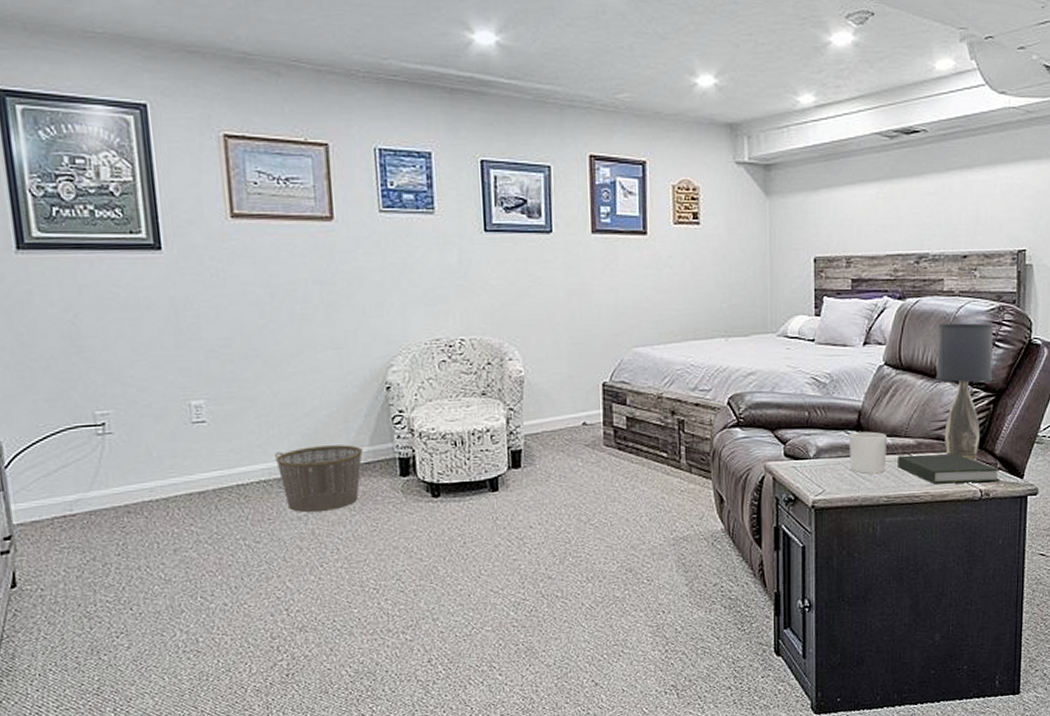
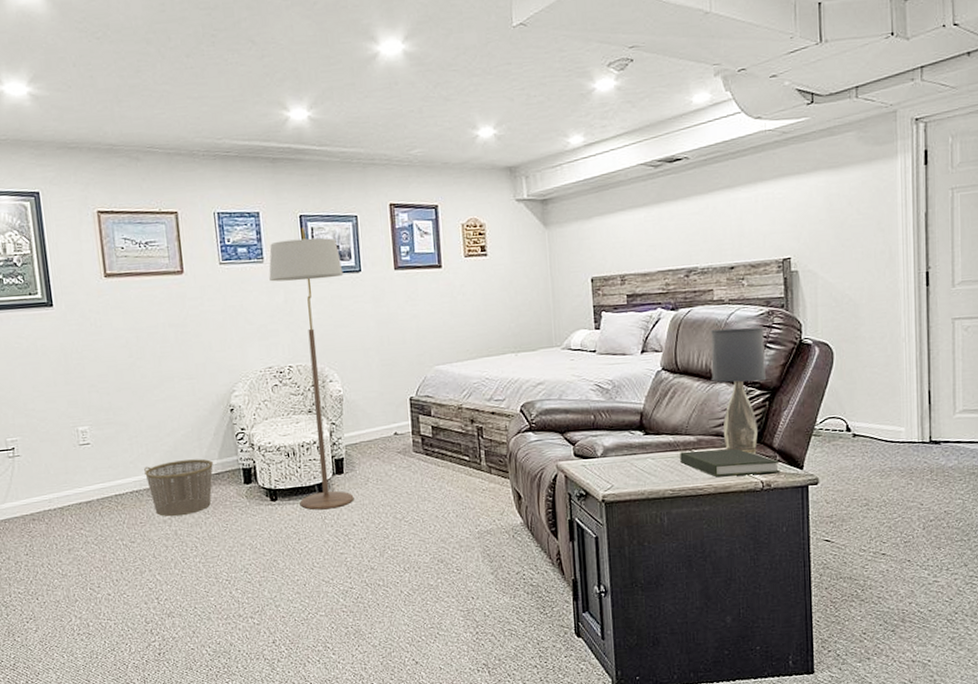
floor lamp: none [440,175,532,509] -> present [269,227,354,510]
mug: present [850,431,887,475] -> none [633,431,670,470]

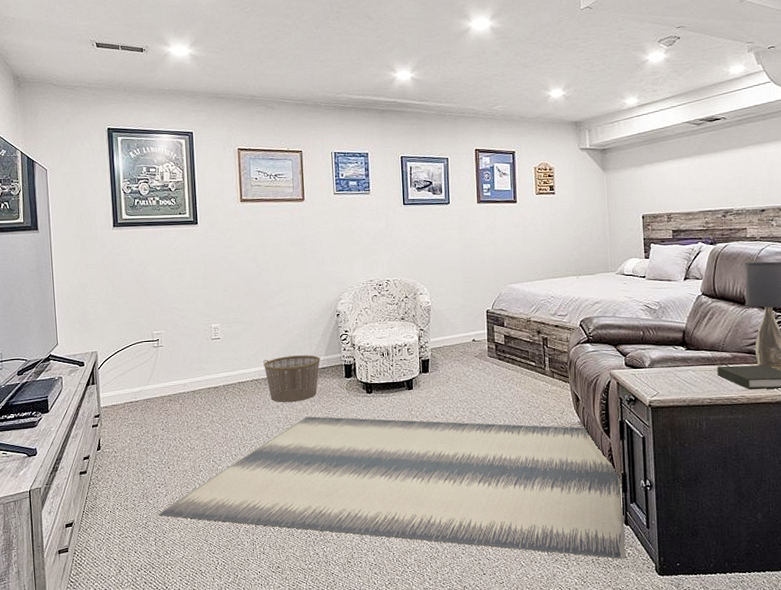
rug: none [27,528,579,676] -> present [157,416,626,559]
floor lamp: present [269,227,354,510] -> none [374,166,437,403]

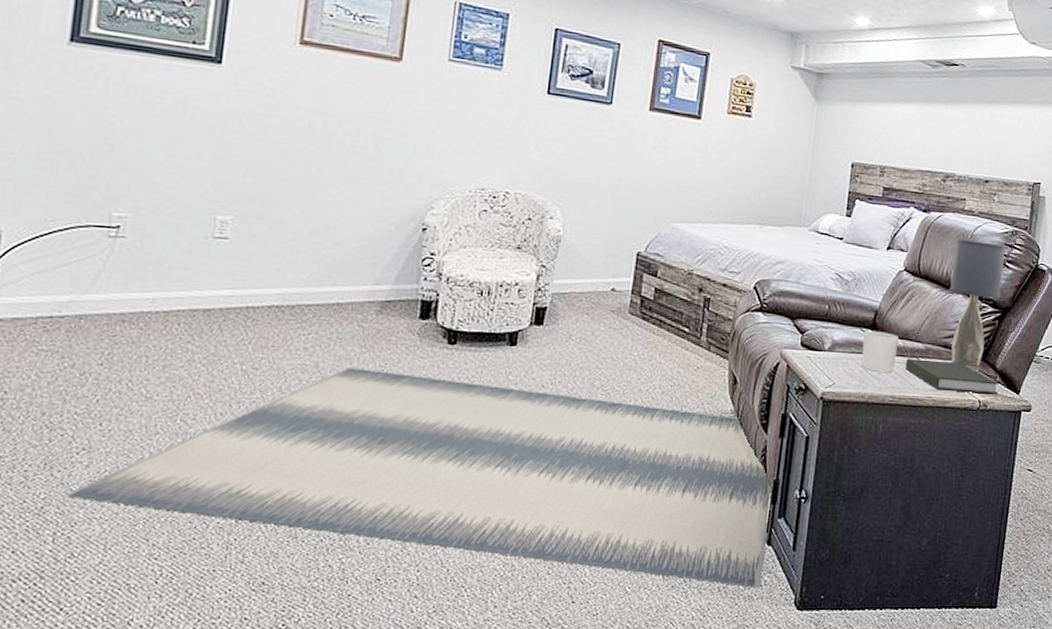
basket: present [263,355,321,402] -> none [293,277,387,345]
mug: none [677,347,708,381] -> present [861,330,899,374]

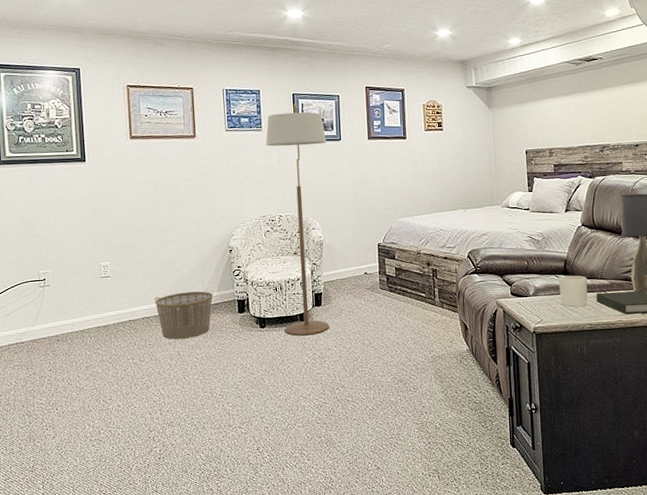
rug: present [65,367,772,588] -> none [45,352,513,481]
basket: none [293,277,387,345] -> present [155,291,214,339]
floor lamp: none [482,42,592,364] -> present [266,103,330,336]

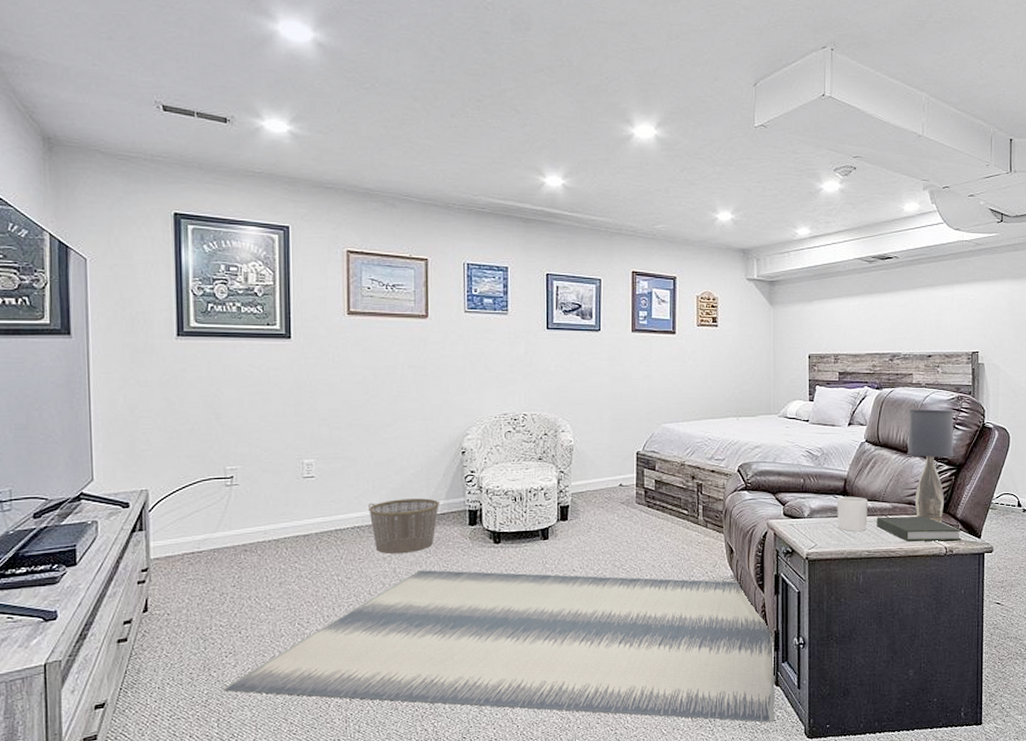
rug: none [45,352,513,481] -> present [222,570,776,723]
floor lamp: present [266,103,330,336] -> none [512,285,584,555]

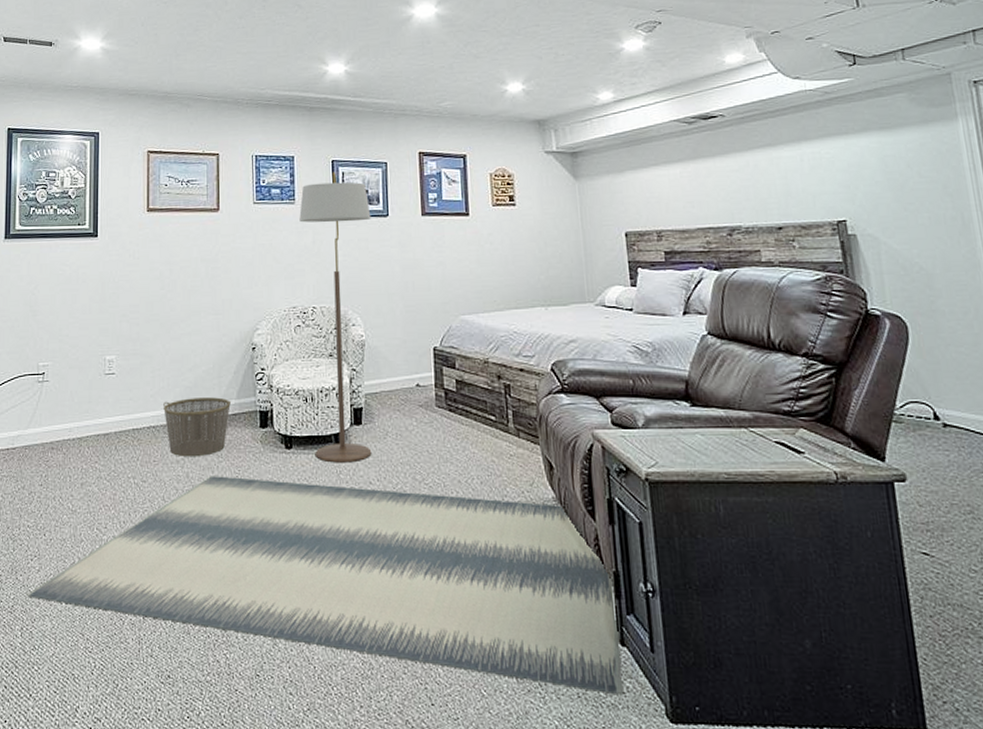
floor lamp: none [512,285,584,555] -> present [299,172,372,463]
mug: present [837,496,868,532] -> none [678,402,722,448]
book: present [877,516,961,542] -> none [734,429,857,464]
table lamp: present [907,408,954,523] -> none [759,292,831,439]

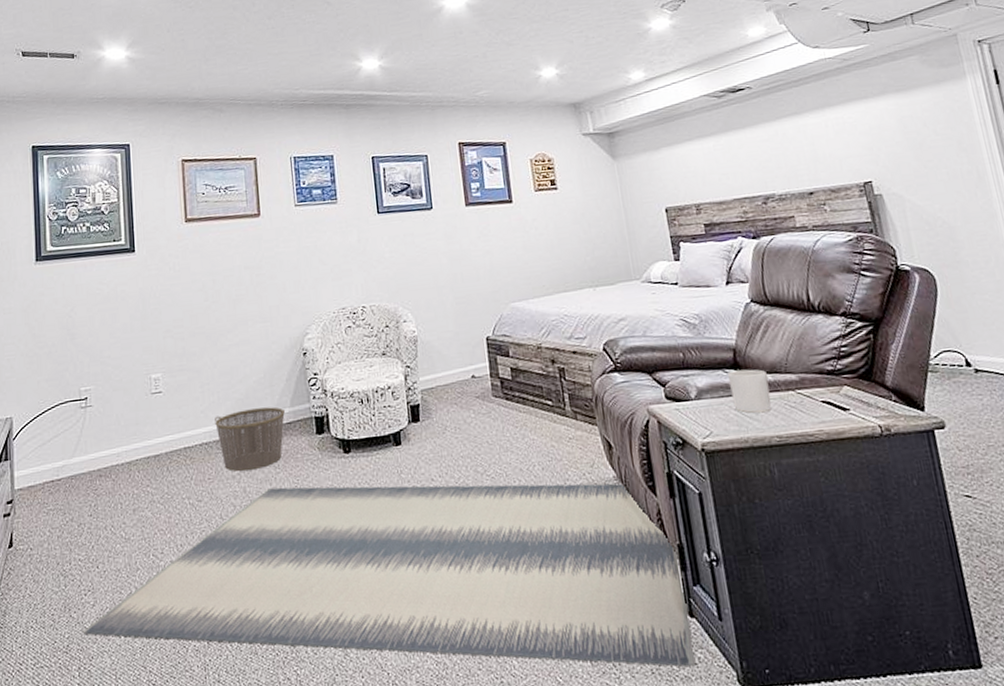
floor lamp: present [299,172,372,463] -> none [342,168,432,463]
mug: none [678,402,722,448] -> present [728,369,772,414]

